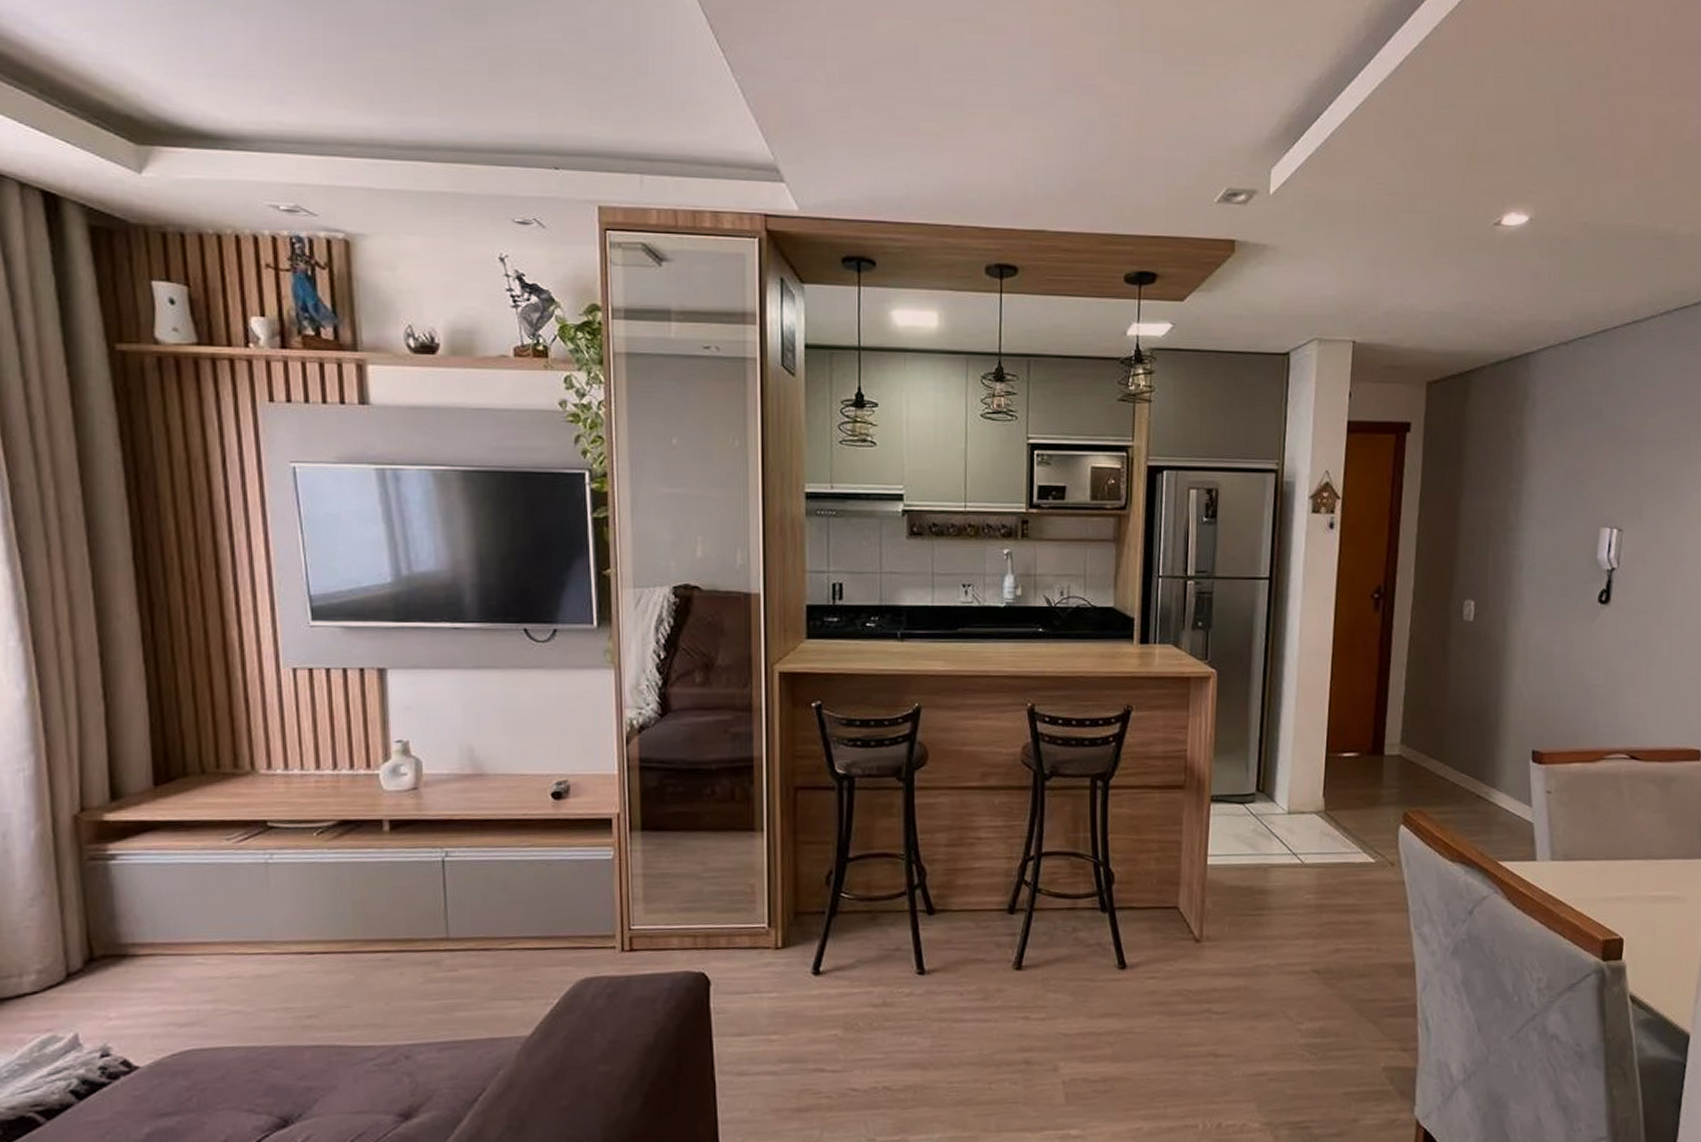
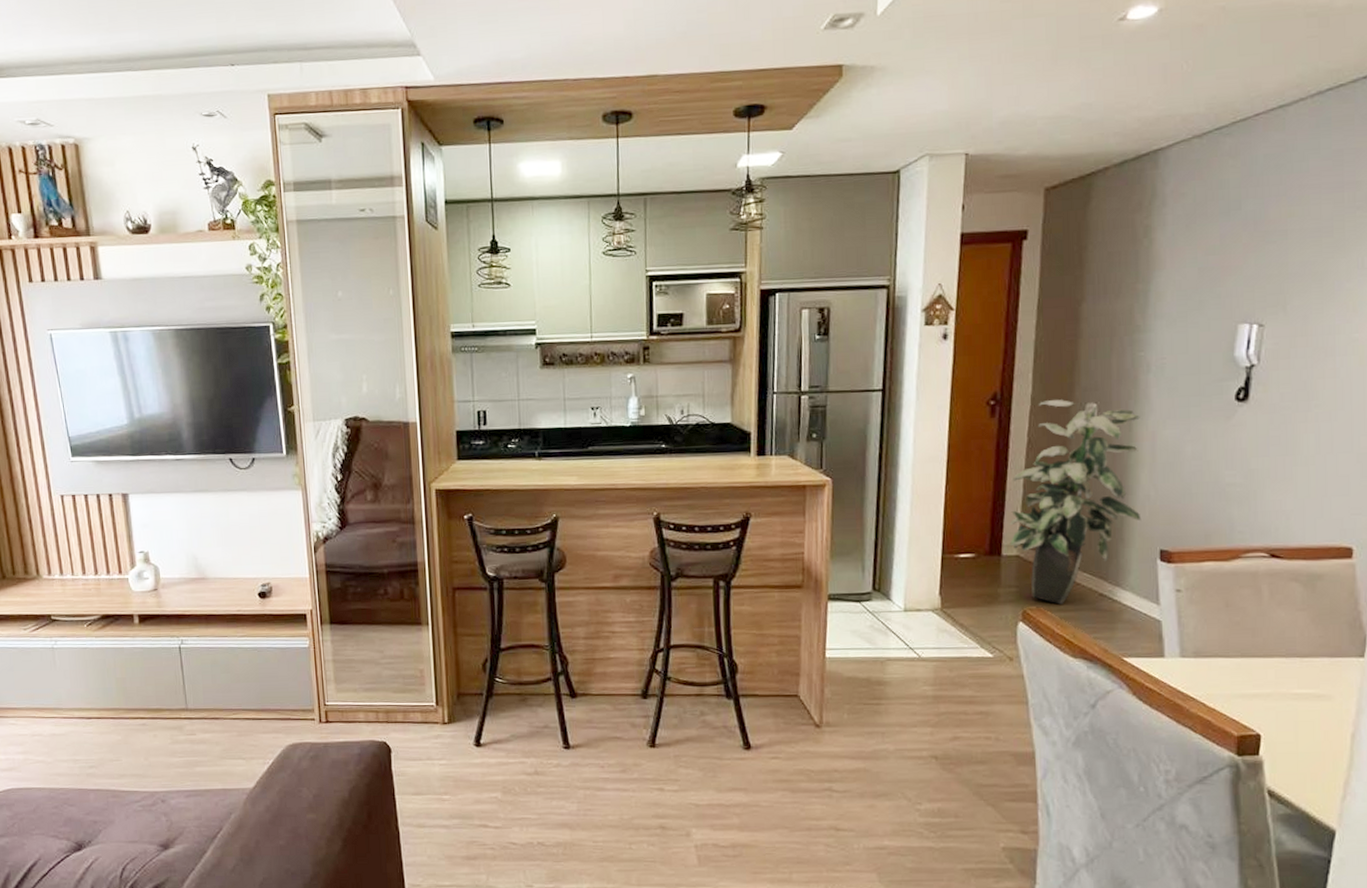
indoor plant: none [1391,594,1515,807] -> present [1009,399,1142,605]

